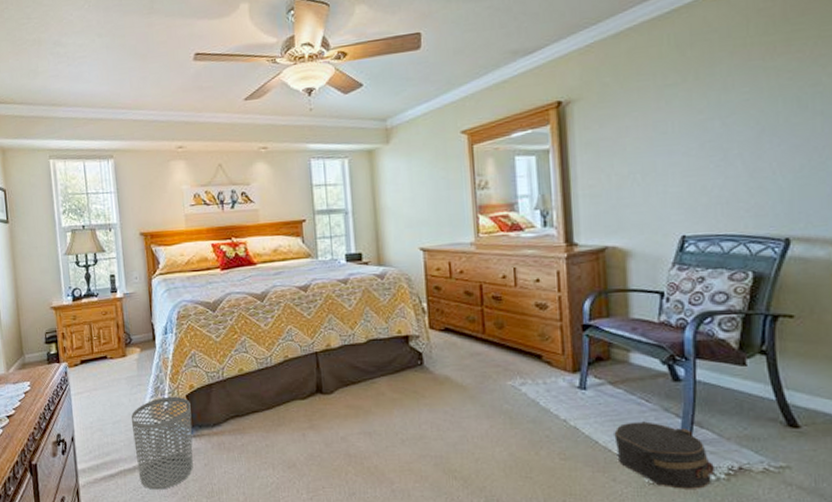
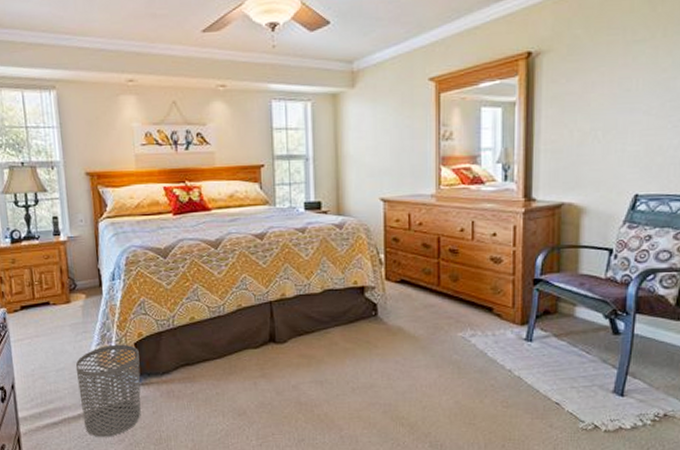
hat box: present [614,421,714,489] -> none [554,372,642,434]

